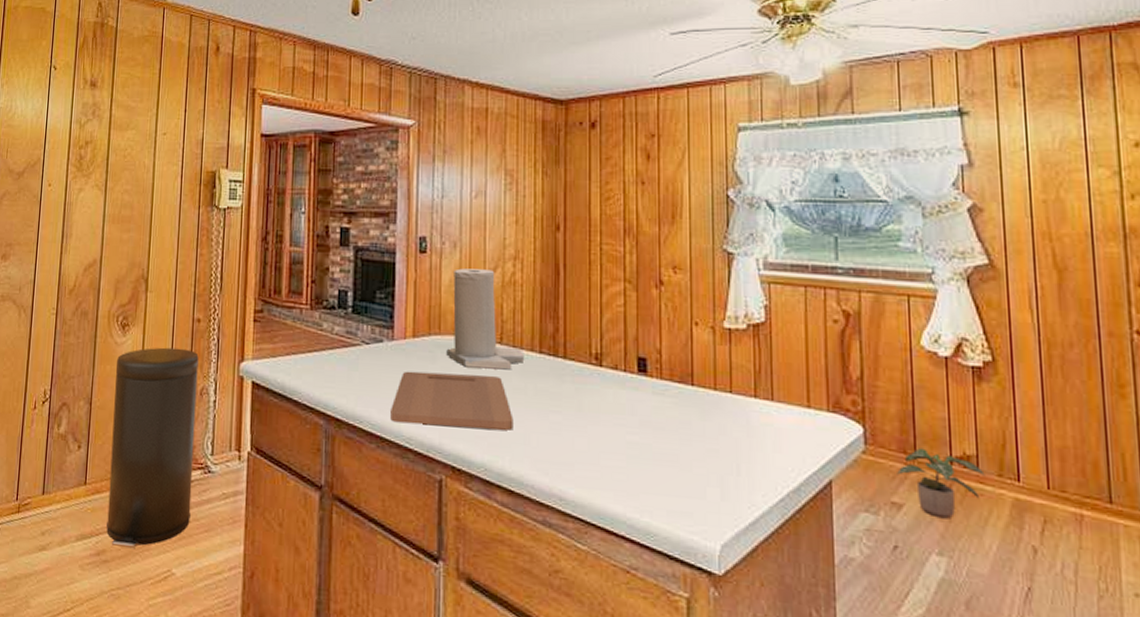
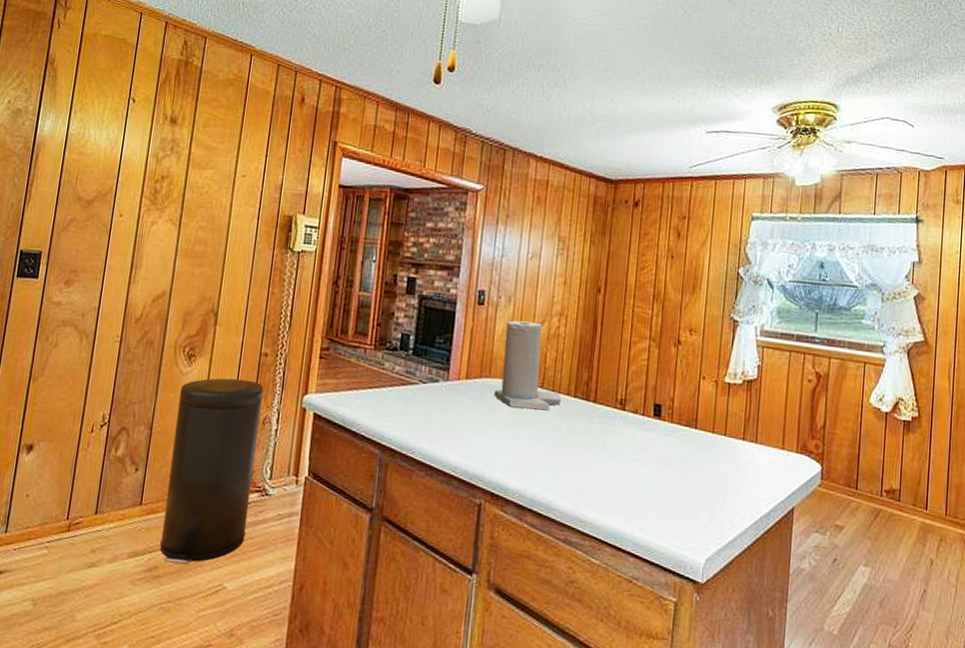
cutting board: present [390,371,513,430] -> none [440,408,547,463]
potted plant: present [897,448,985,519] -> none [842,483,904,538]

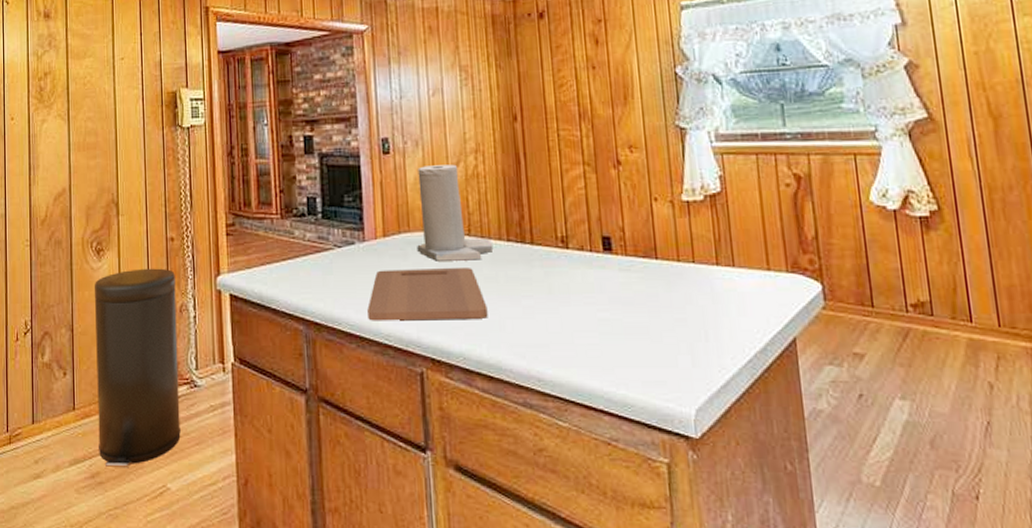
cutting board: none [440,408,547,463] -> present [367,268,488,321]

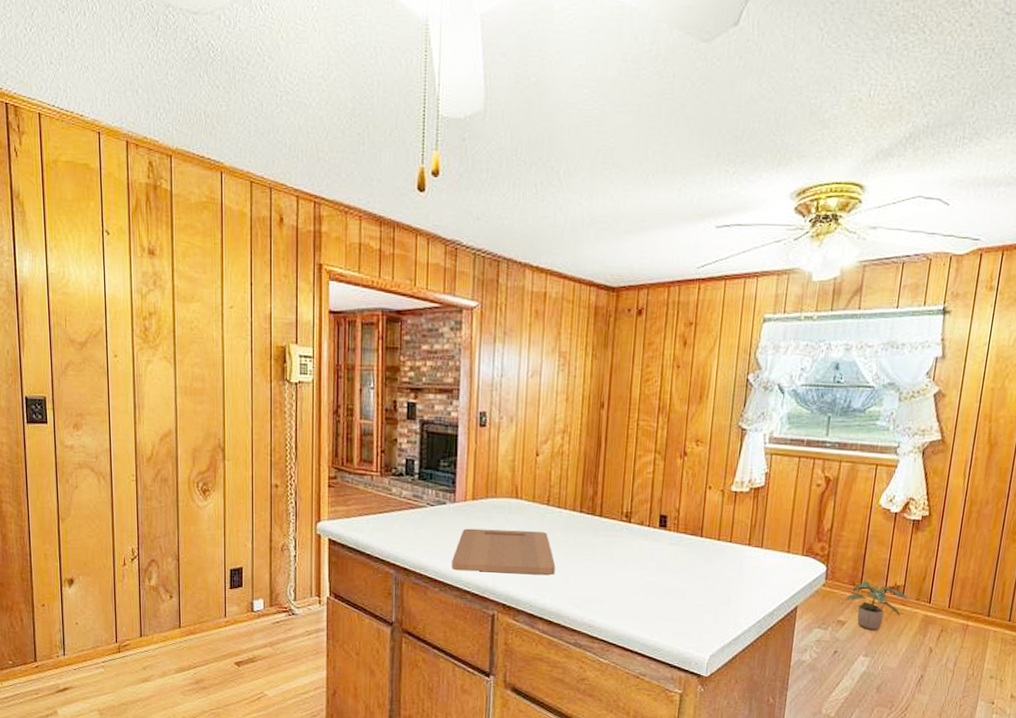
pedal bin: present [94,268,181,467] -> none [199,510,278,676]
paper towel: present [417,164,494,261] -> none [501,440,568,527]
potted plant: none [856,299,940,364] -> present [845,581,908,631]

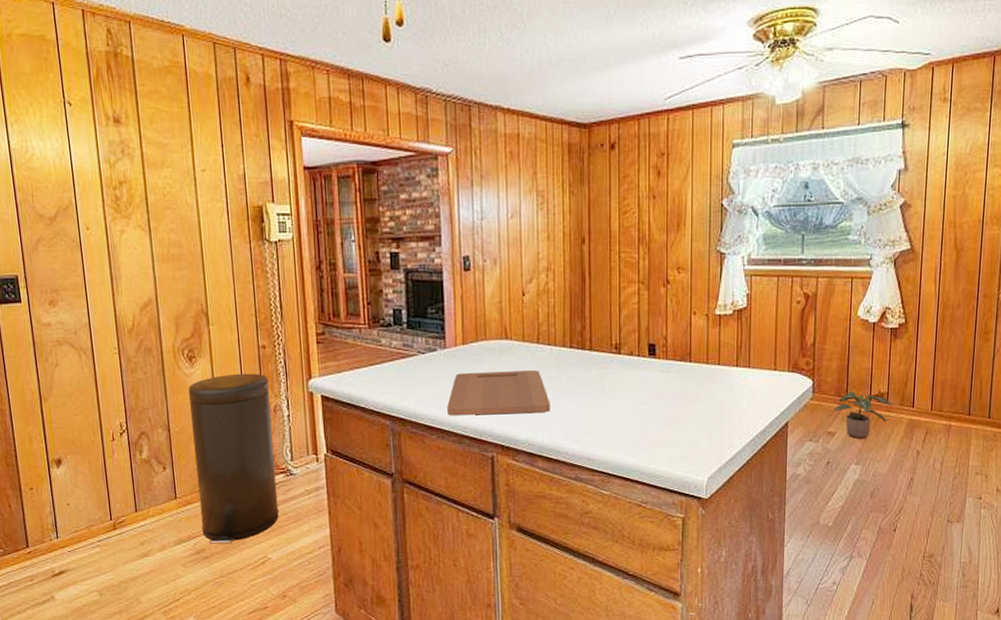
pedal bin: none [199,510,278,676] -> present [188,373,279,544]

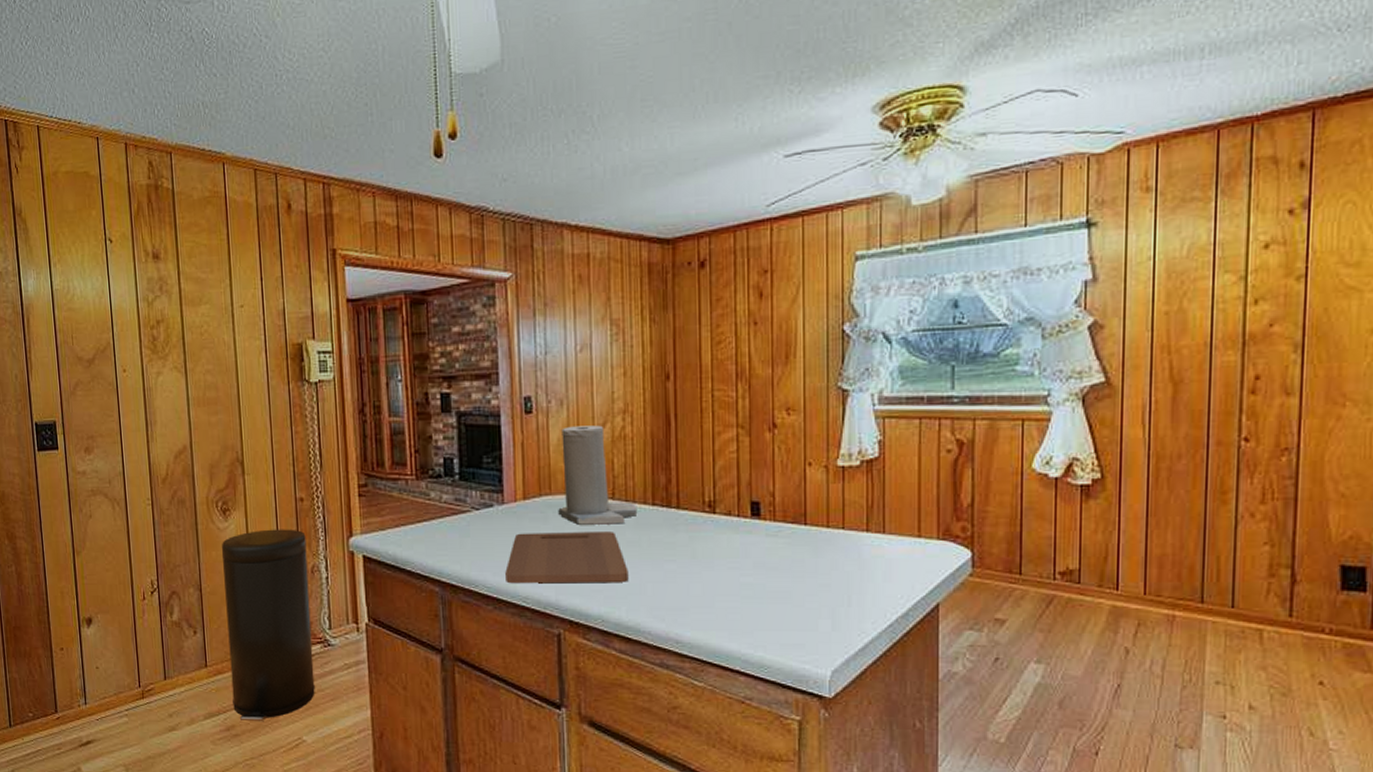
paper towel: none [492,281,558,365] -> present [558,425,638,525]
potted plant: present [833,391,892,439] -> none [1002,567,1086,630]

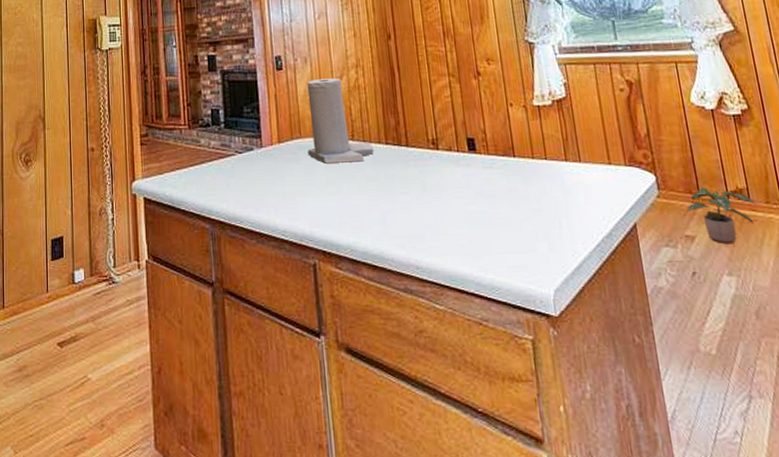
pedal bin: present [221,529,315,721] -> none [22,176,100,360]
cutting board: present [505,532,629,584] -> none [266,169,371,219]
potted plant: none [1002,567,1086,630] -> present [686,187,756,245]

